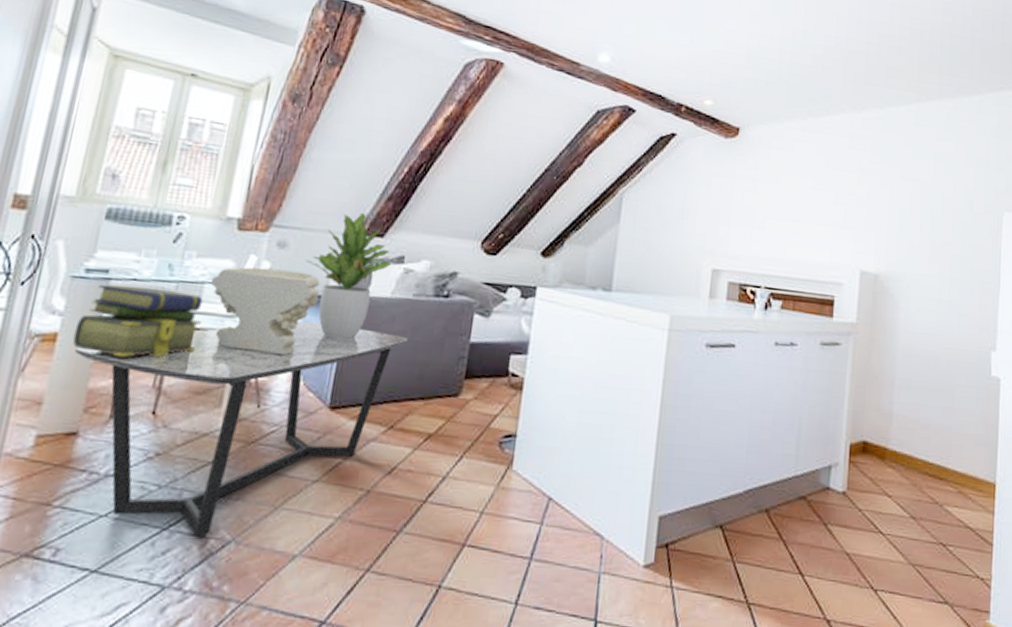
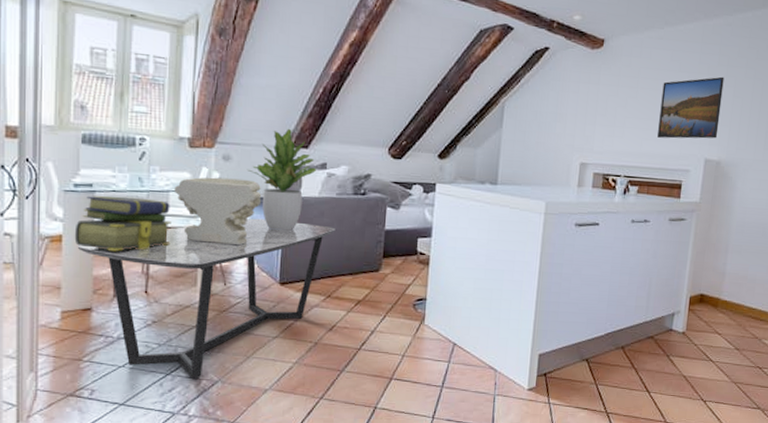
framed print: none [803,175,878,247] -> present [657,76,725,139]

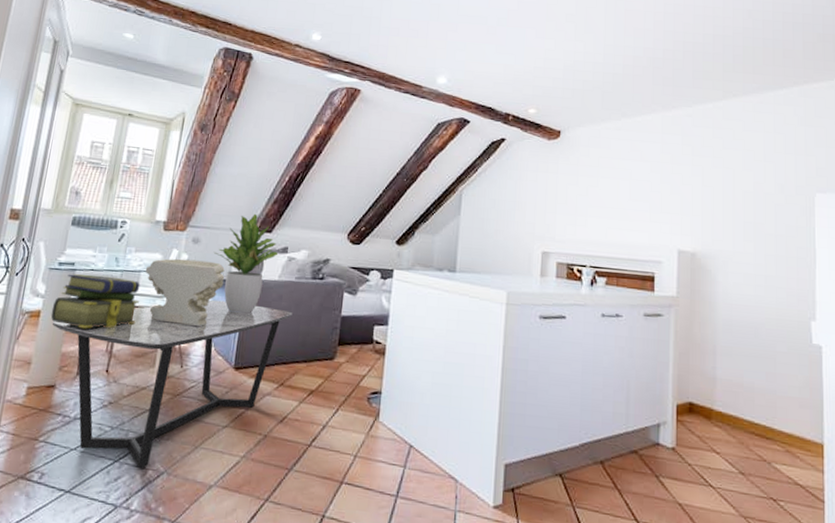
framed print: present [657,76,725,139] -> none [623,166,690,229]

